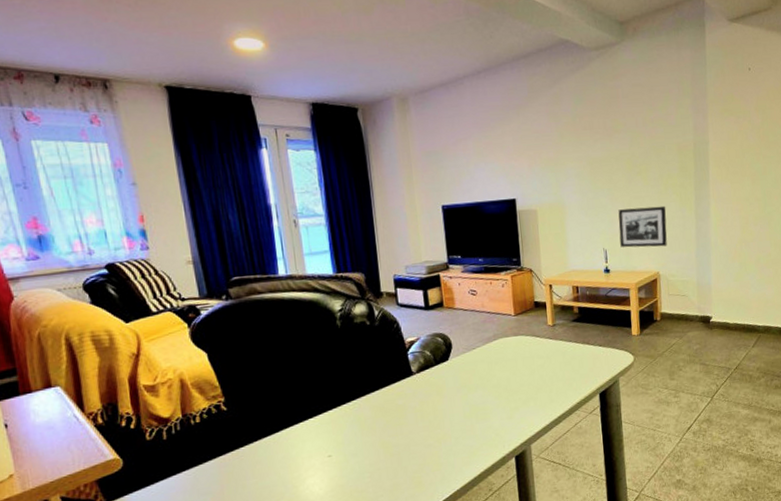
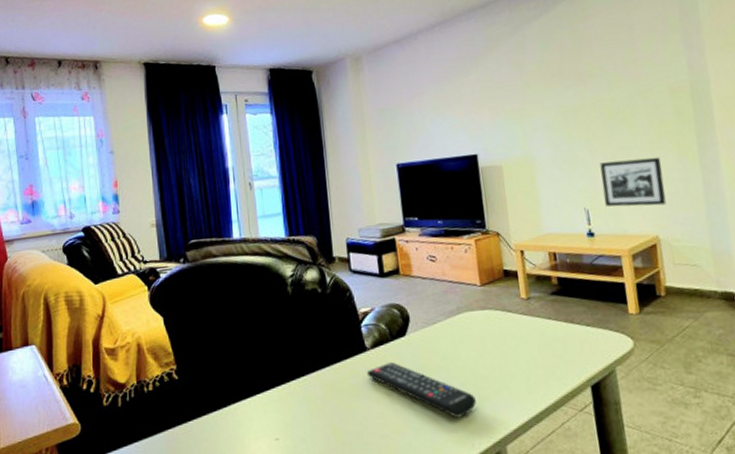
remote control: none [412,383,508,426] -> present [366,361,476,418]

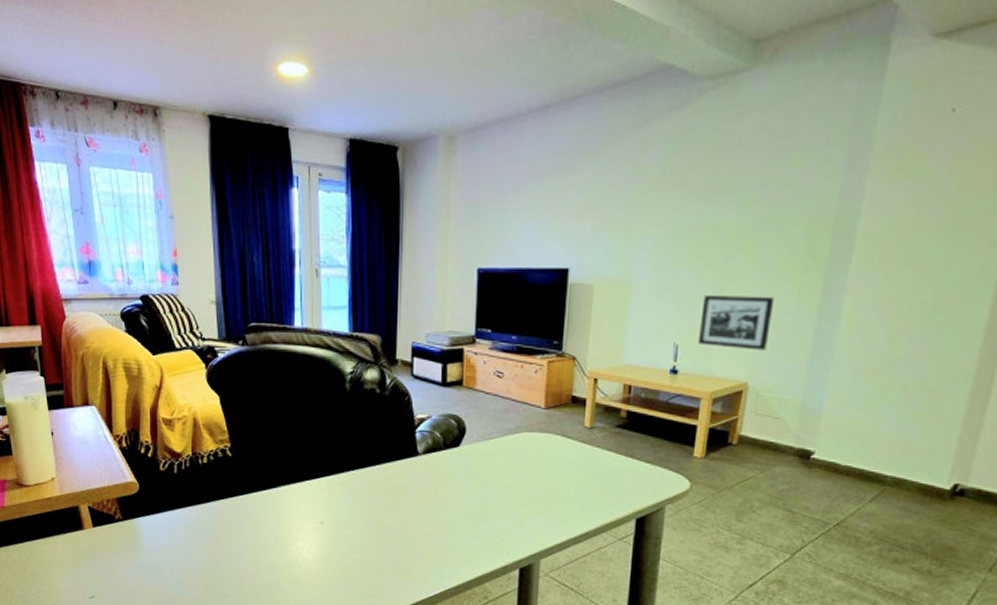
remote control: present [366,361,476,418] -> none [415,468,519,529]

